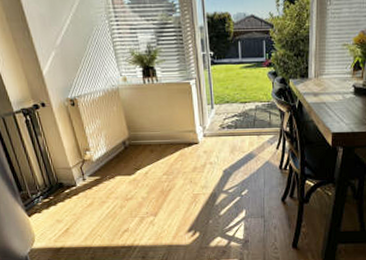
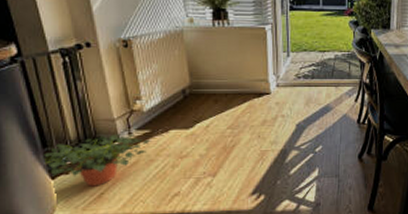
potted plant: none [19,180,102,223] -> present [42,134,151,187]

